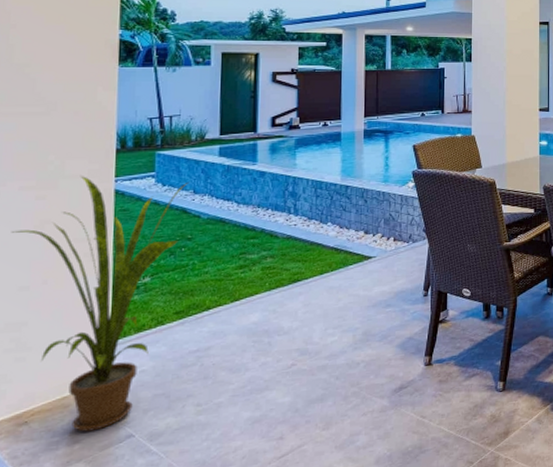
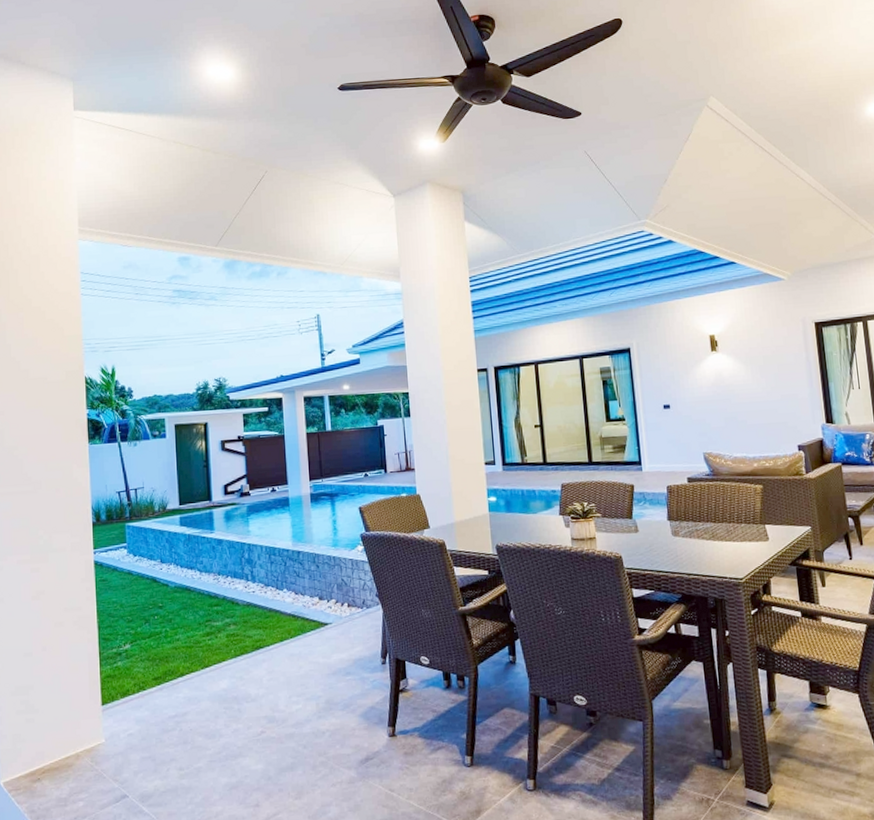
house plant: present [11,176,190,432] -> none [14,549,157,791]

